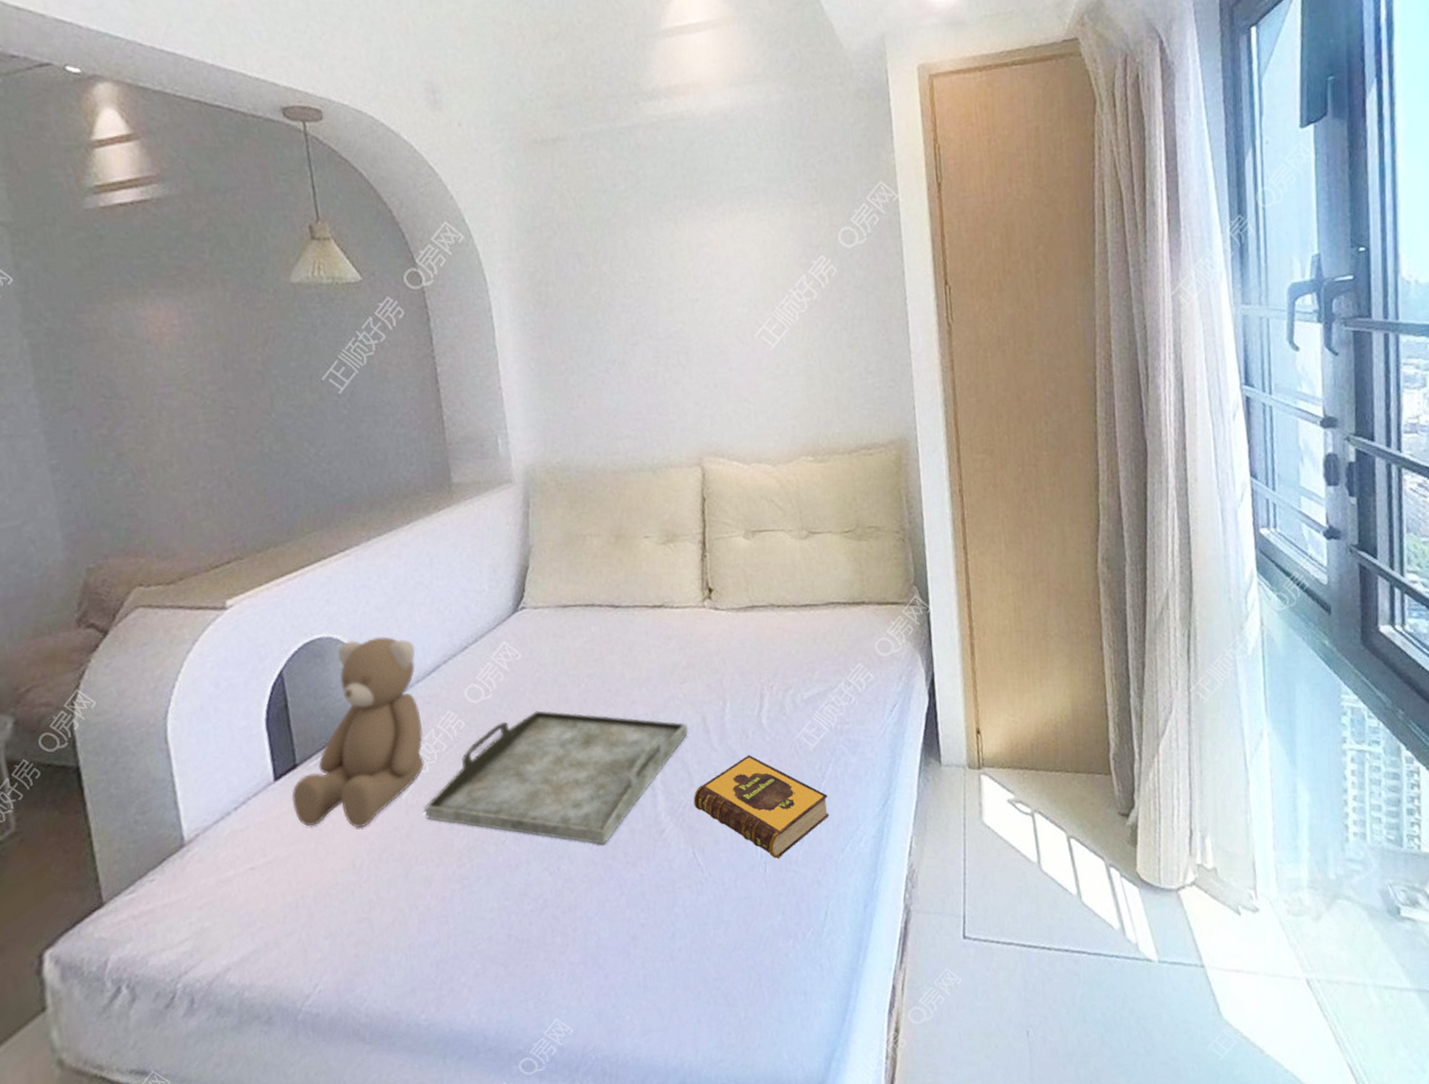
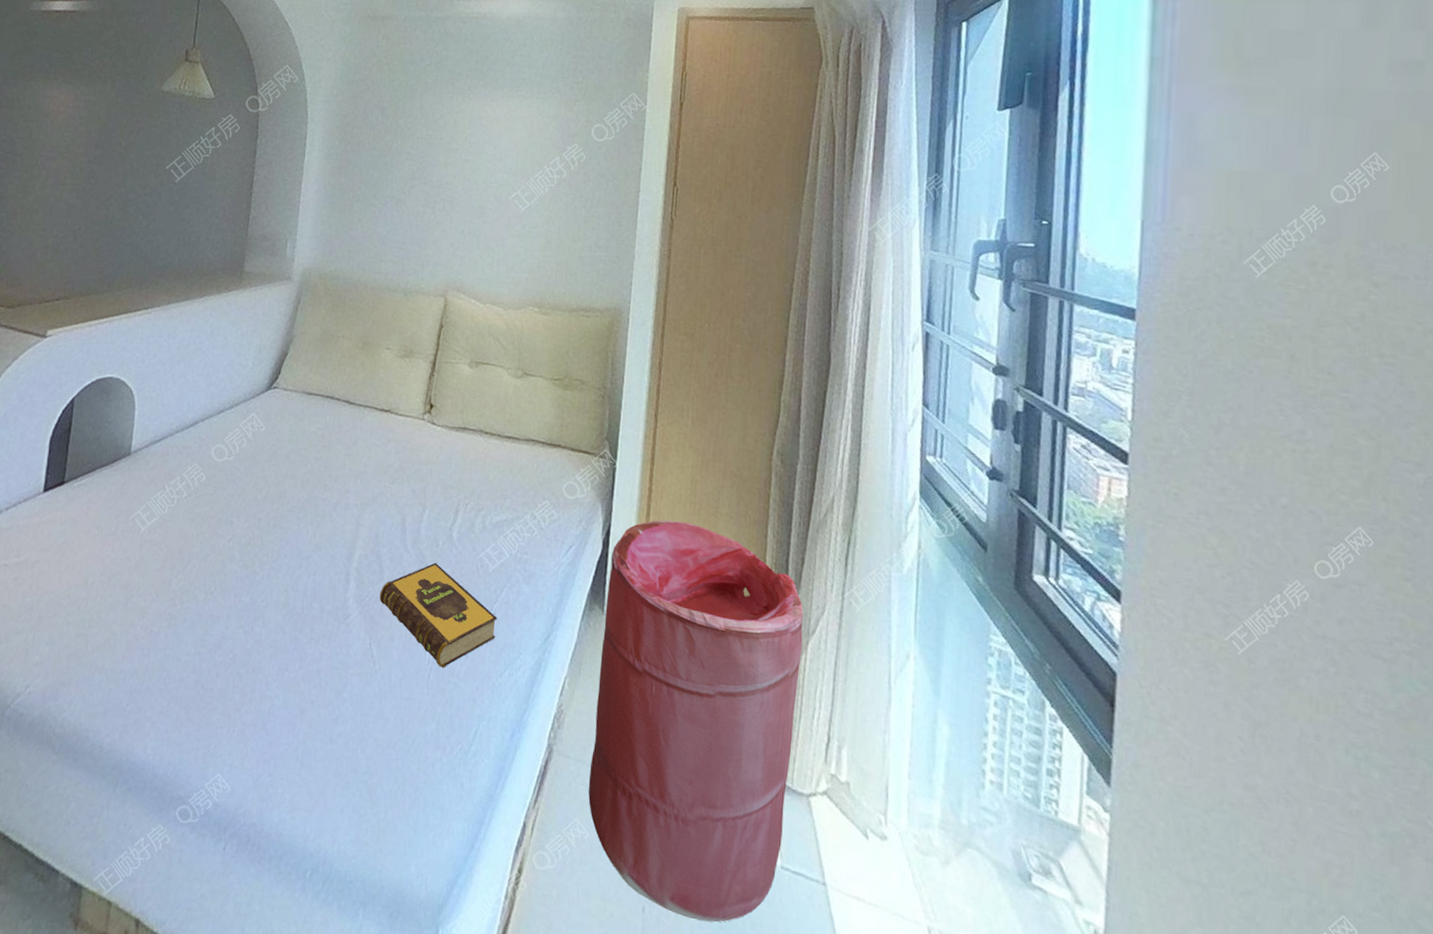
teddy bear: present [291,636,425,828] -> none [51,384,182,550]
serving tray: present [424,710,689,845] -> none [155,480,389,616]
laundry hamper: none [940,652,1156,1030] -> present [588,520,804,923]

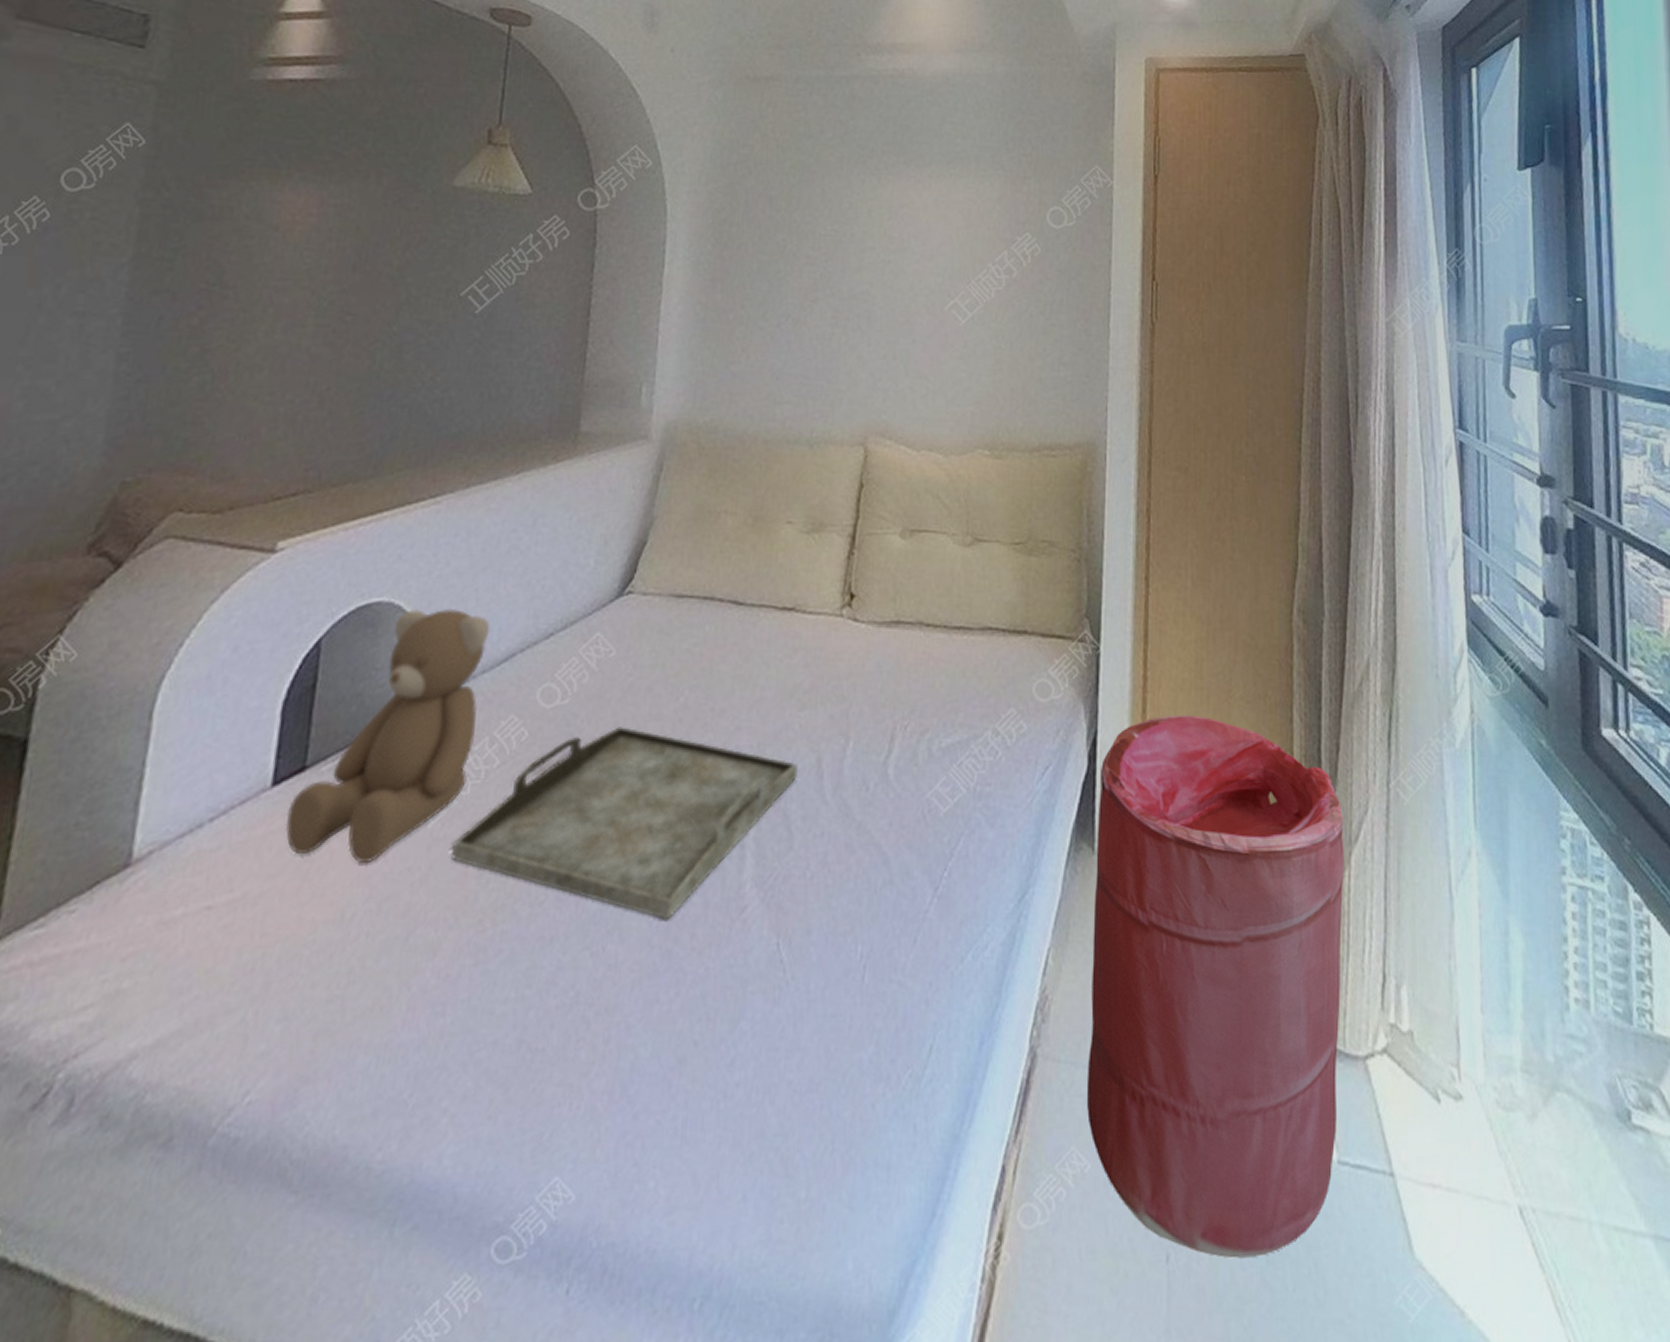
teddy bear: none [51,384,182,550] -> present [285,608,491,863]
serving tray: none [155,480,389,616] -> present [451,726,799,920]
hardback book: present [379,562,497,668] -> none [788,814,954,962]

